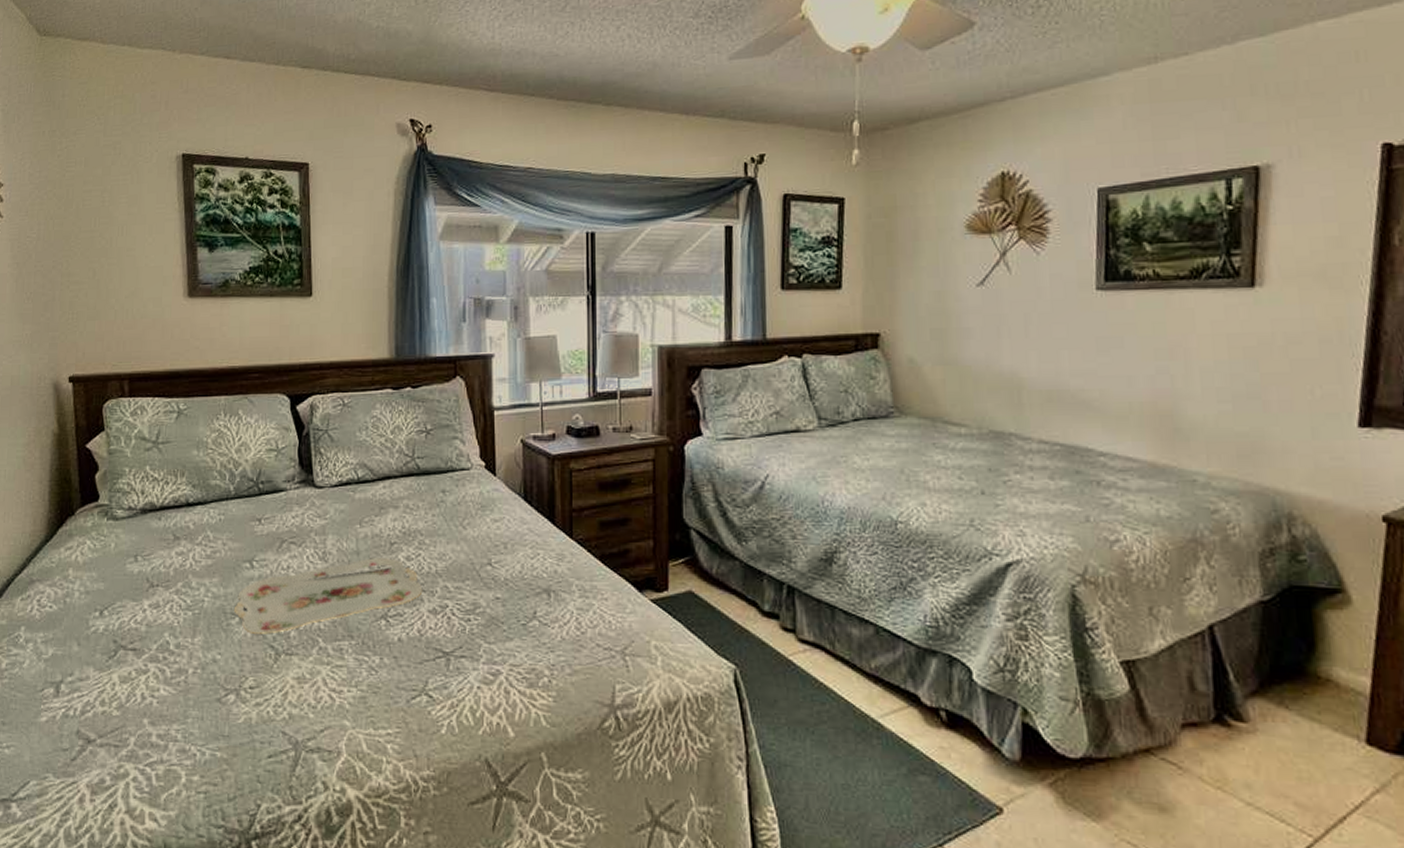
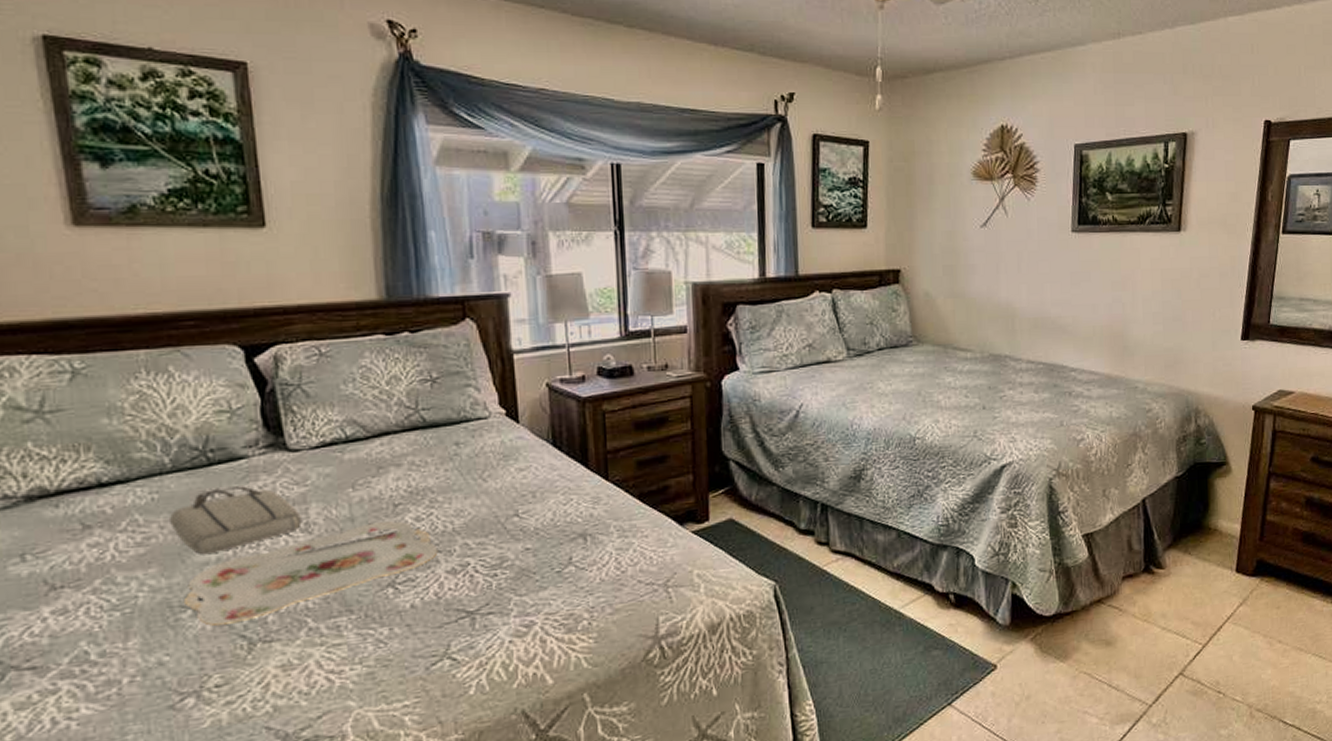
tote bag: none [230,515,321,572] -> present [170,486,302,555]

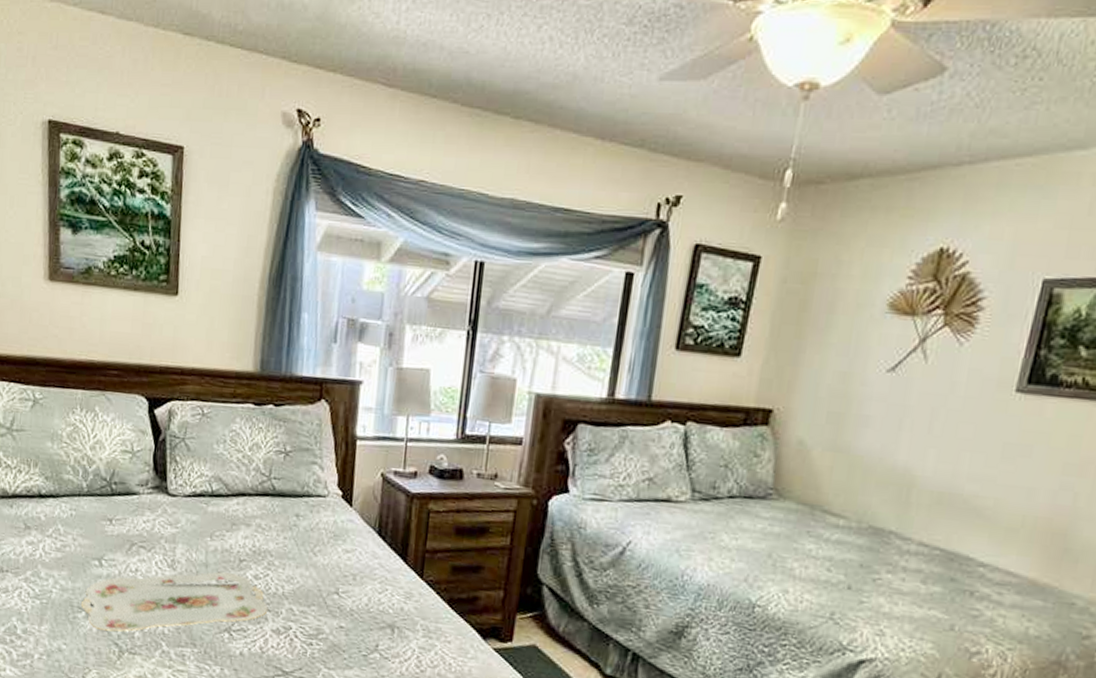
tote bag: present [170,486,302,555] -> none [80,516,170,570]

